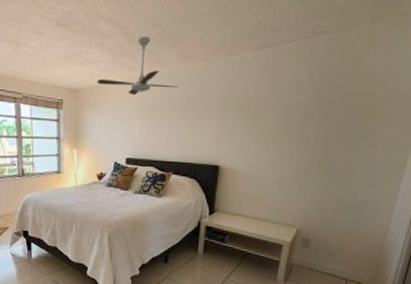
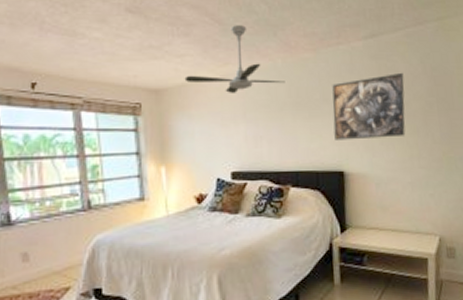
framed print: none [215,82,289,140] -> present [332,72,406,140]

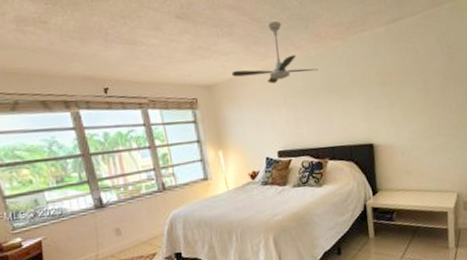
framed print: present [332,72,406,140] -> none [359,52,426,118]

